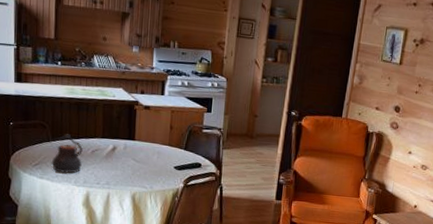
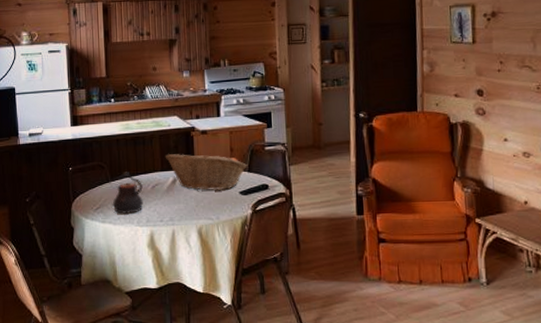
fruit basket: none [107,123,184,163] -> present [165,153,247,190]

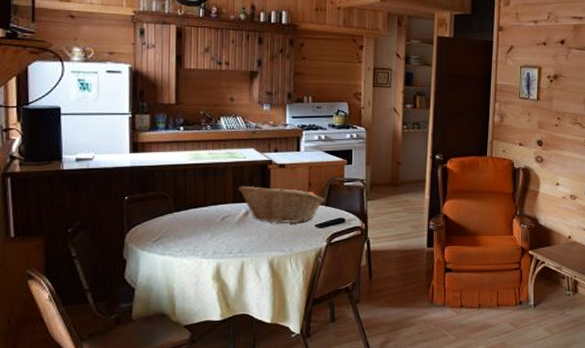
teapot: present [109,171,143,215] -> none [172,202,211,247]

